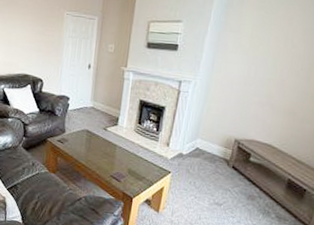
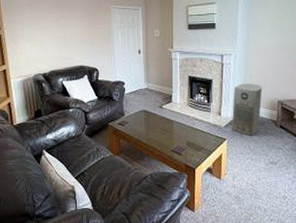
air purifier: none [178,115,220,173] -> present [231,83,262,136]

